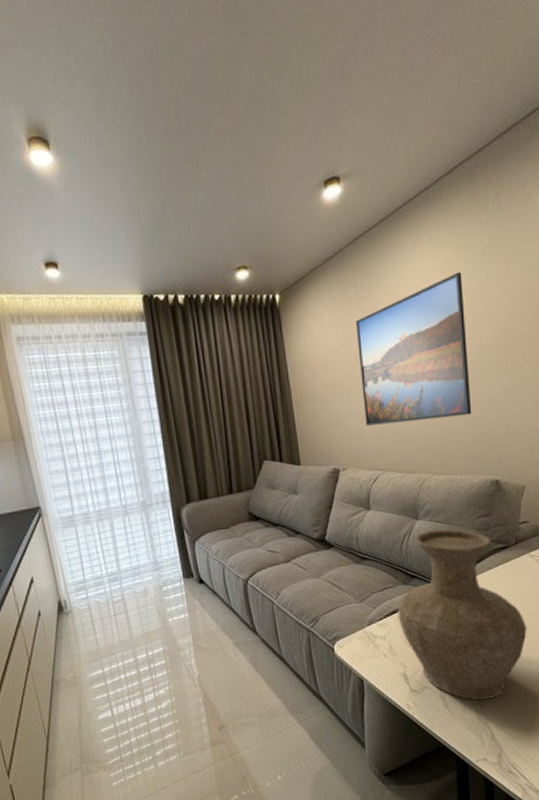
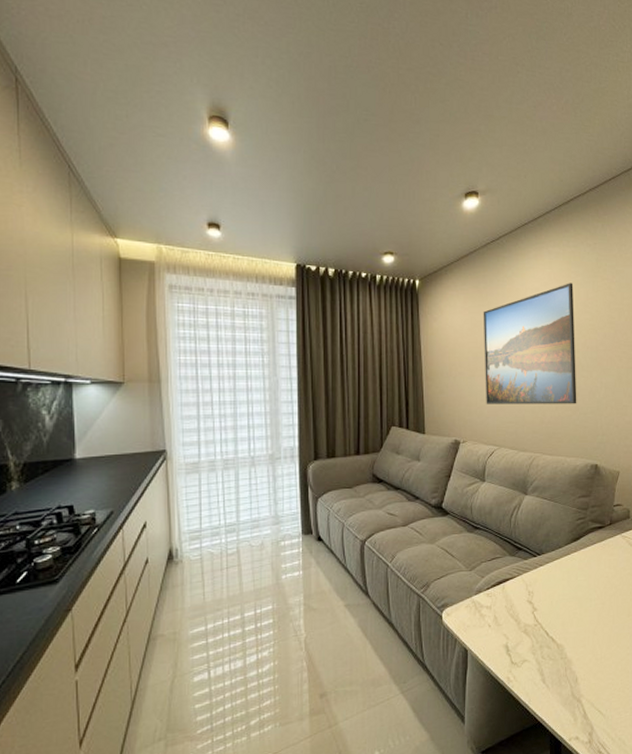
vase: present [397,529,527,701] -> none [504,505,618,676]

